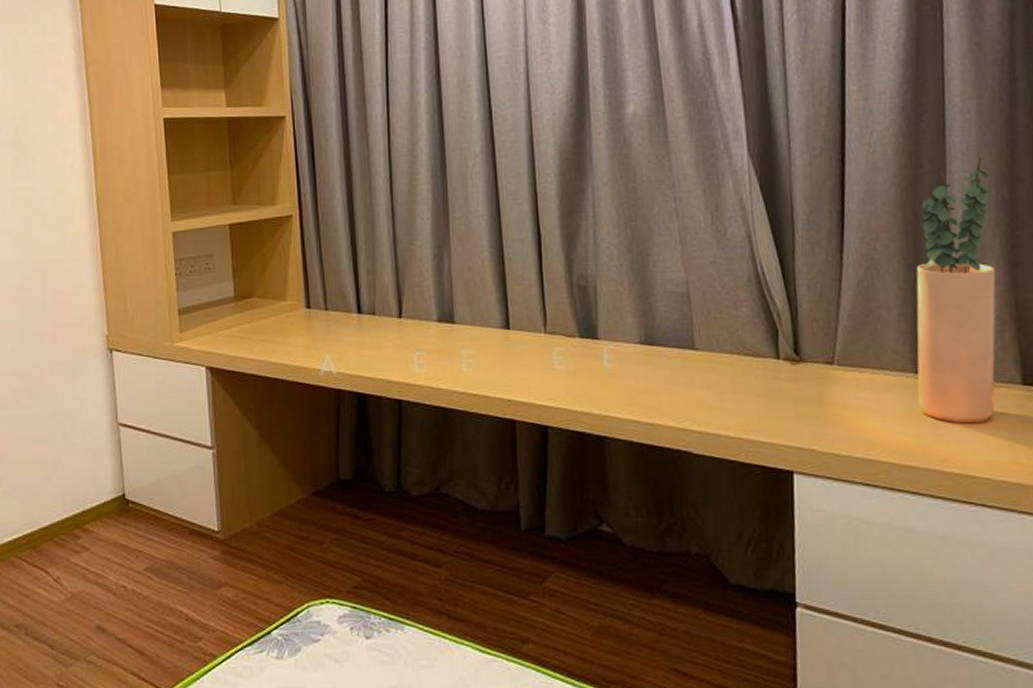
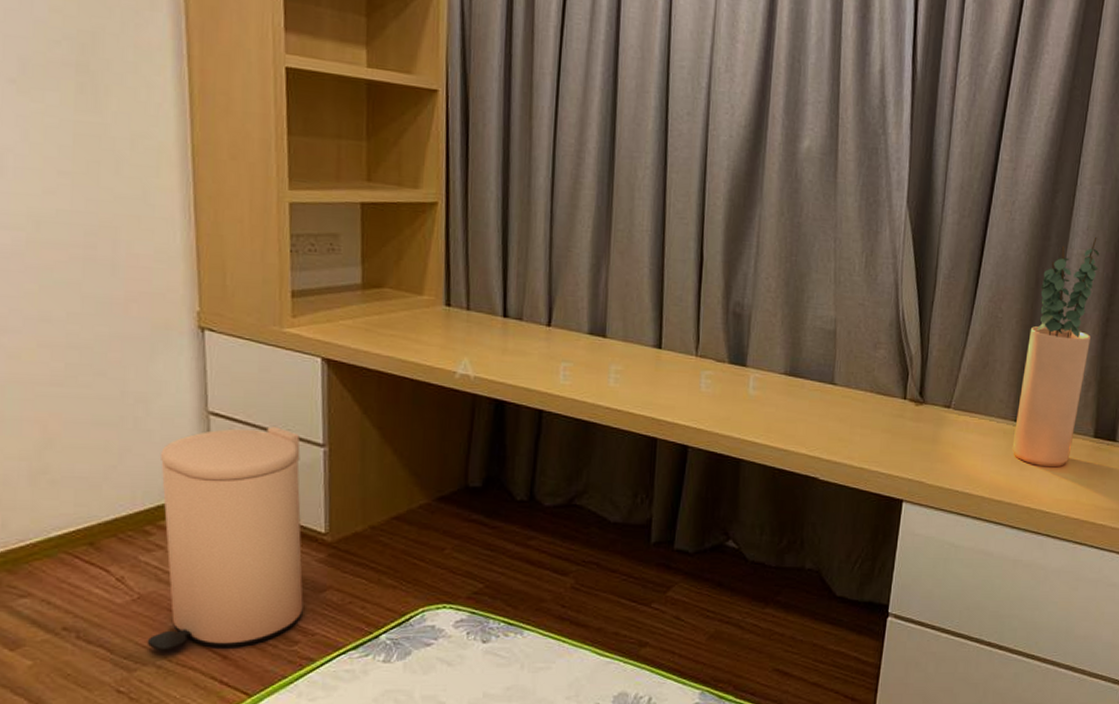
pedal bin: none [79,433,204,647] -> present [147,427,304,651]

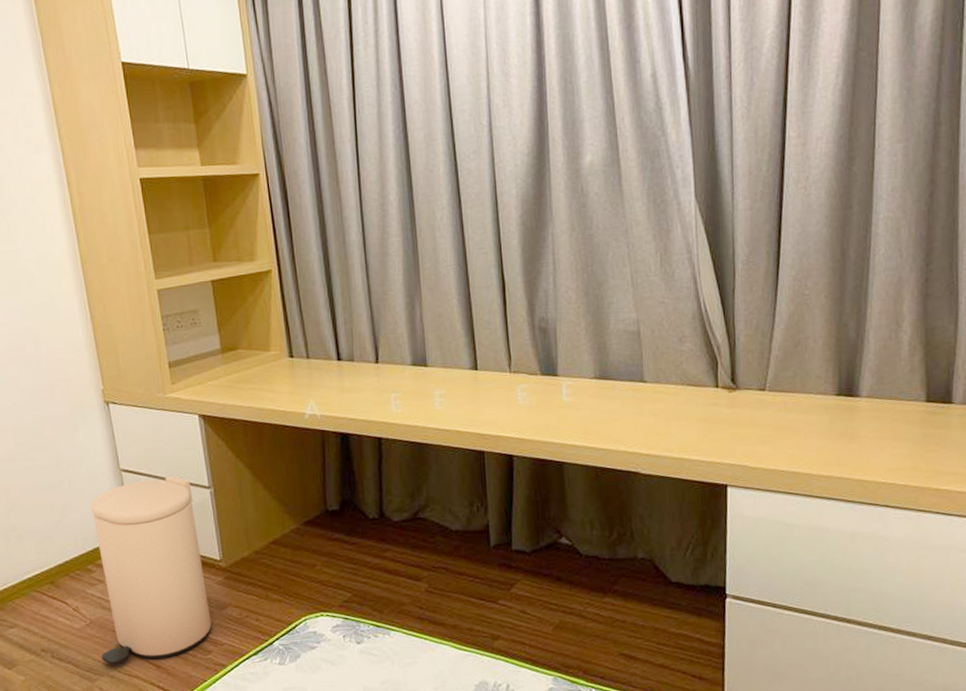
vase: present [1012,237,1100,468] -> none [836,198,911,438]

